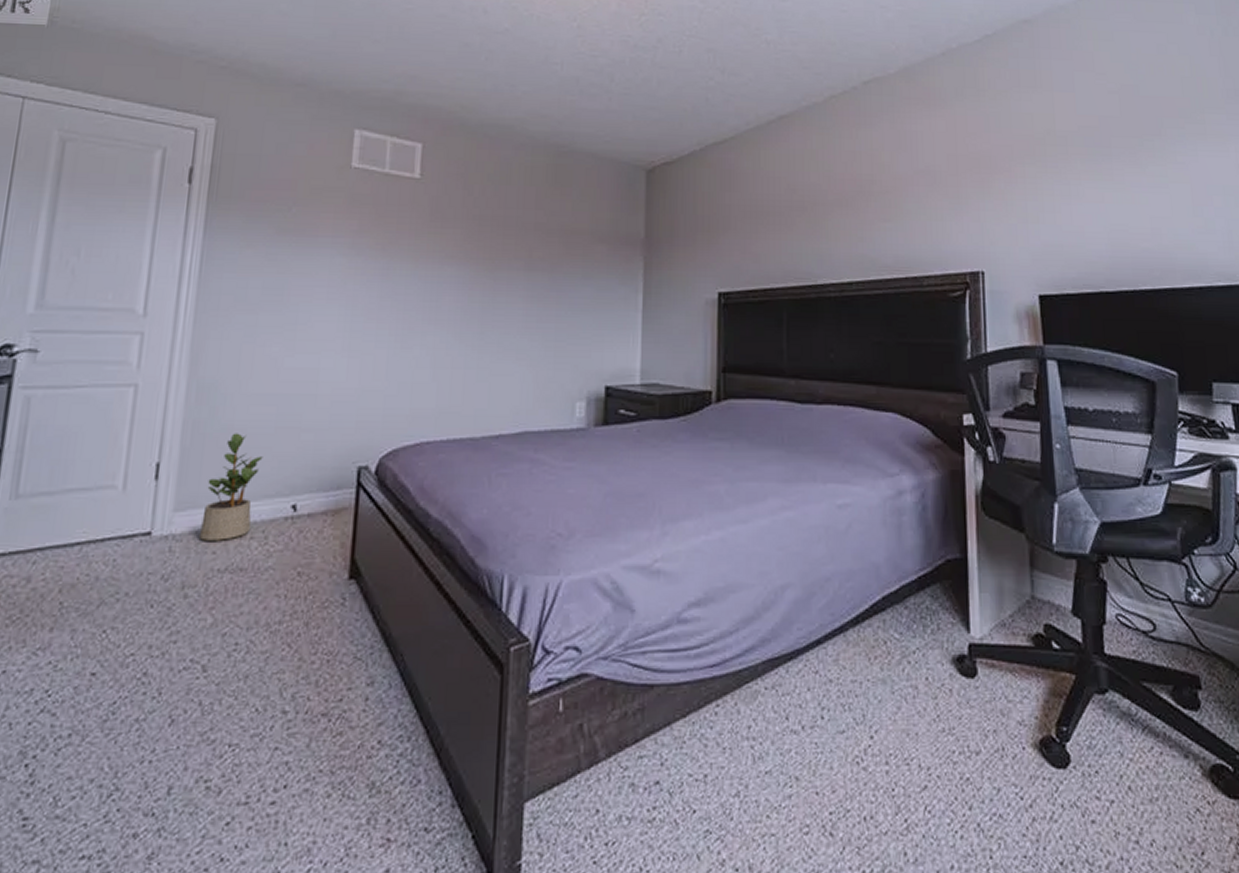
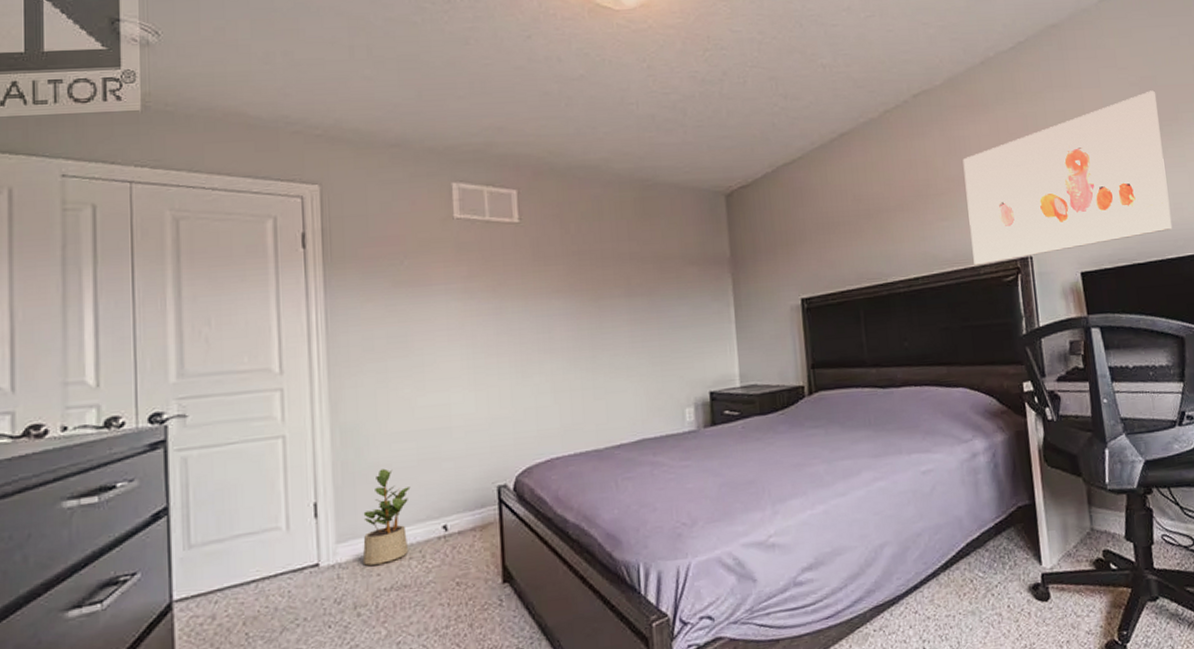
wall art: none [913,100,1149,275] -> present [962,90,1173,265]

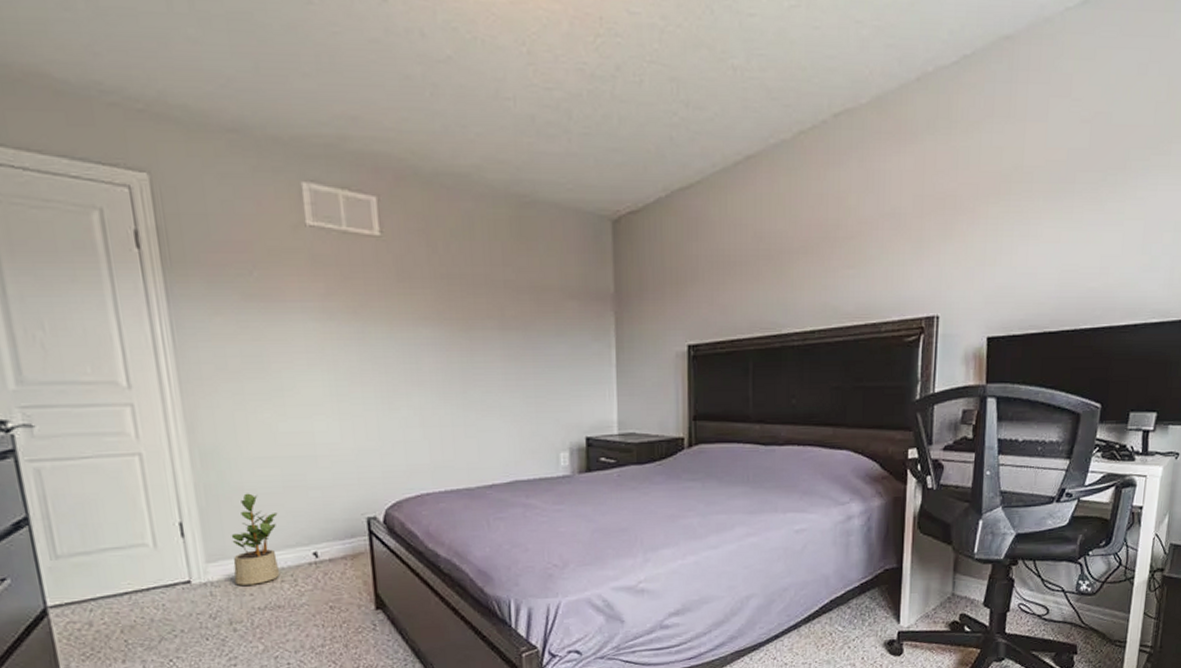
wall art: present [962,90,1173,265] -> none [876,130,1107,321]

